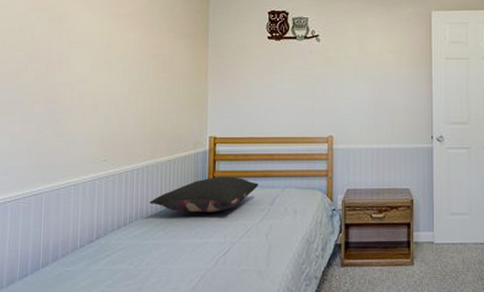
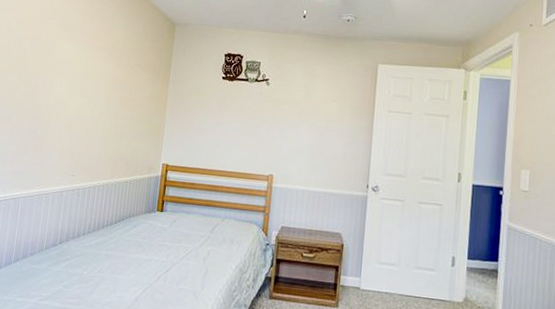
pillow: present [149,176,259,213] -> none [106,200,202,233]

